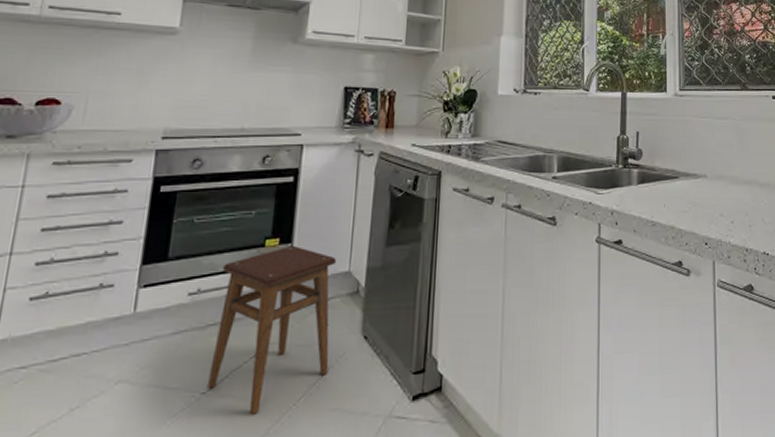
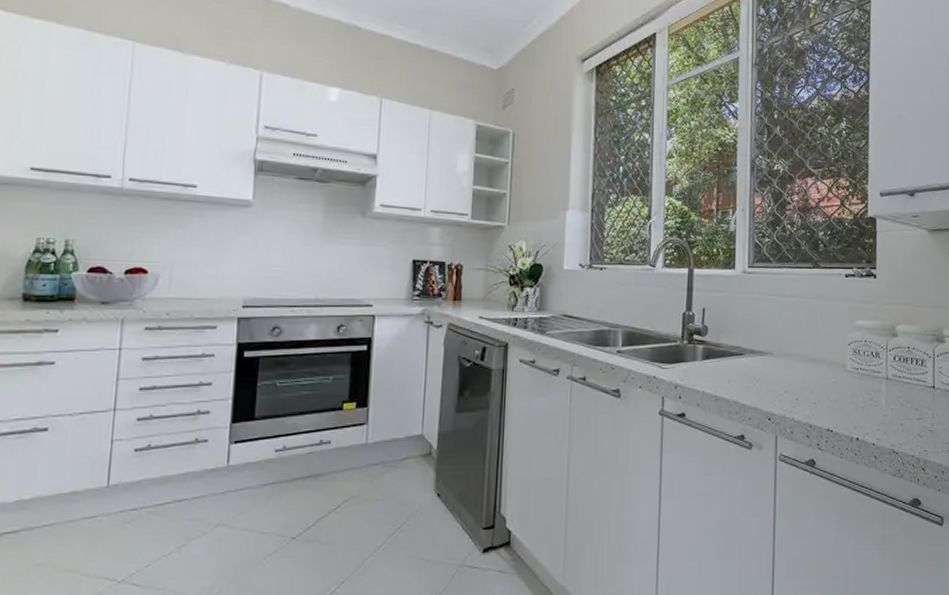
stool: present [207,245,336,415] -> none [296,409,409,558]

